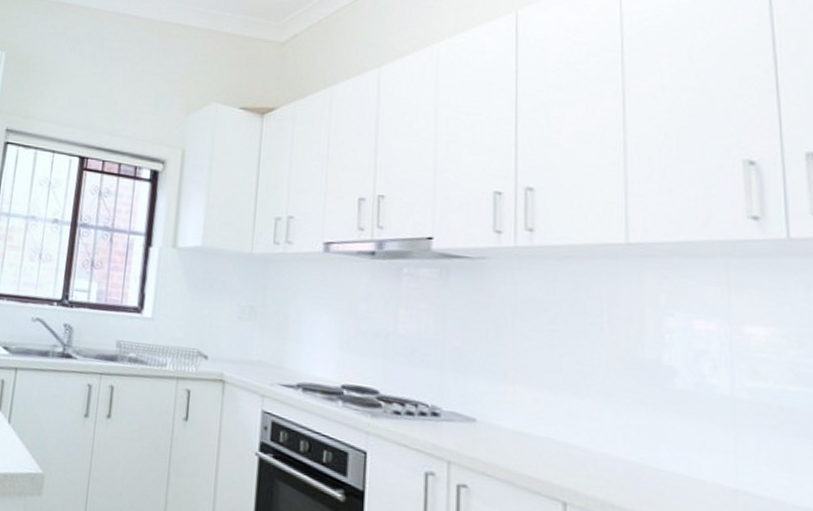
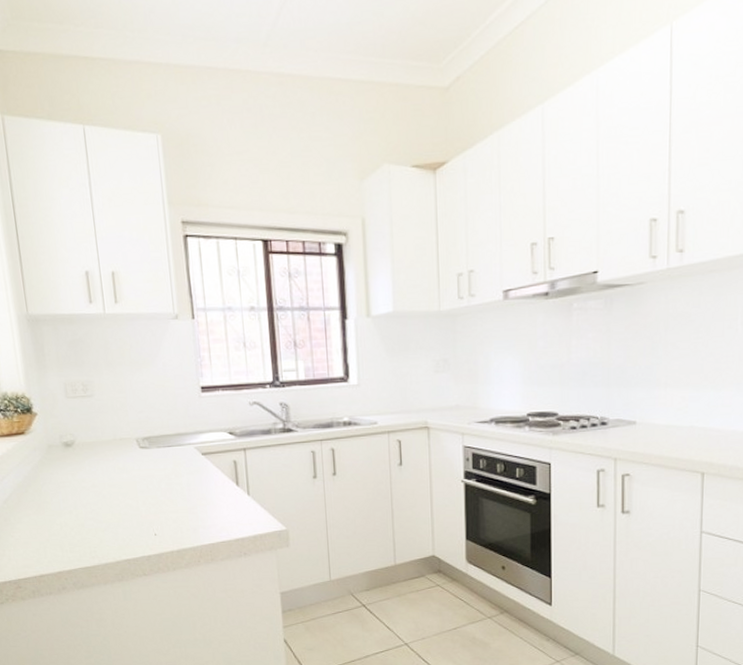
dish rack: present [115,340,208,373] -> none [329,404,413,429]

